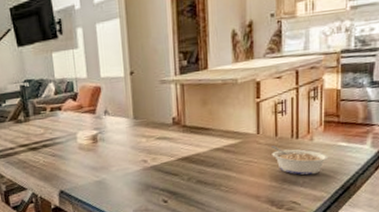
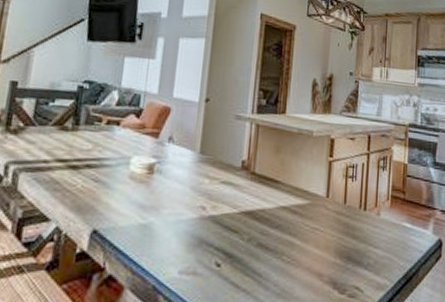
legume: present [271,145,329,175] -> none [339,214,394,257]

